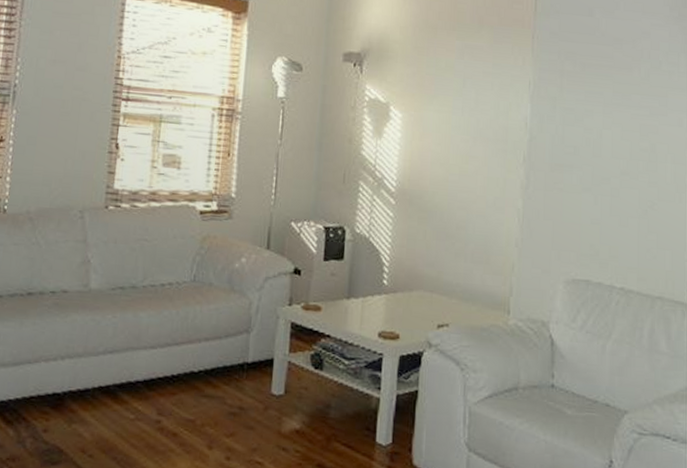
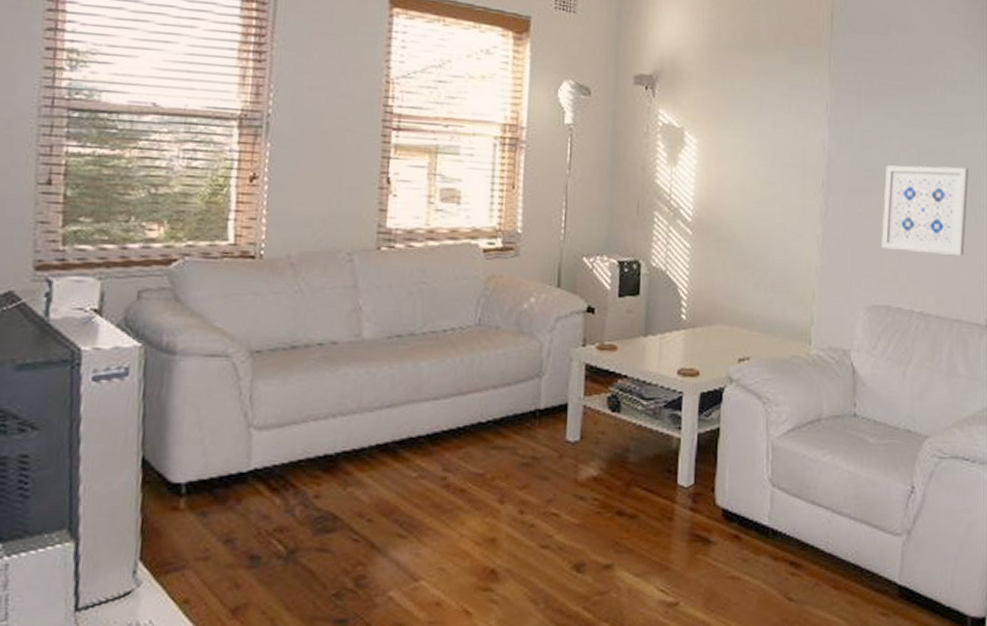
wall art: none [582,142,673,233] -> present [881,165,969,255]

